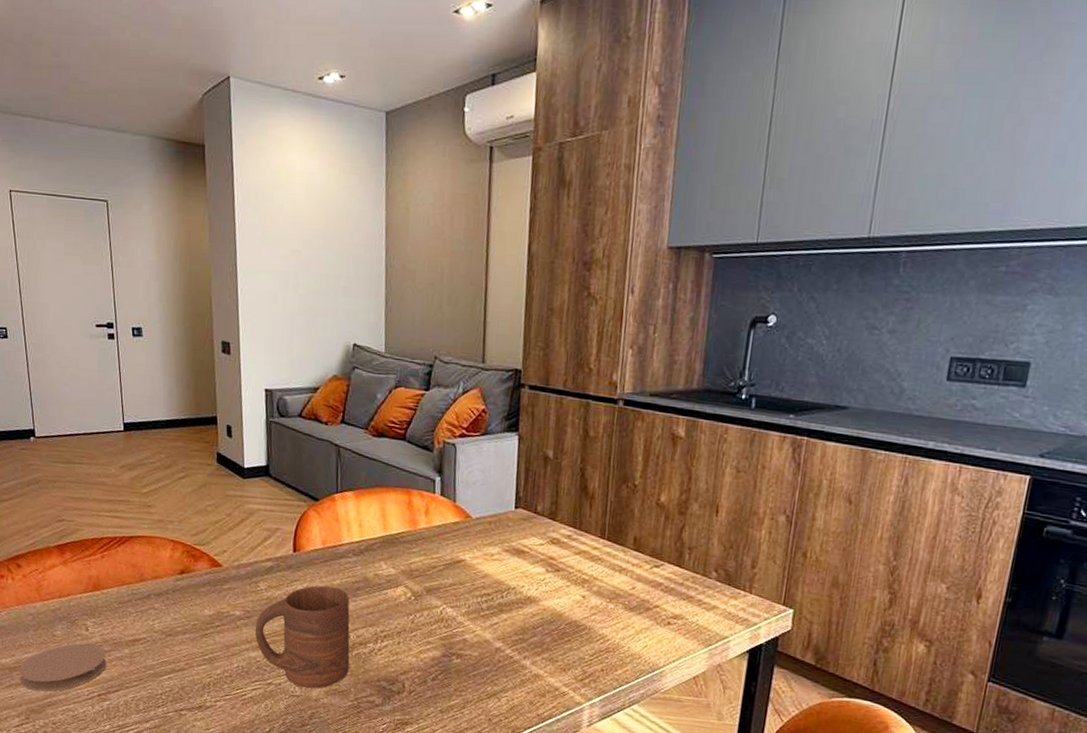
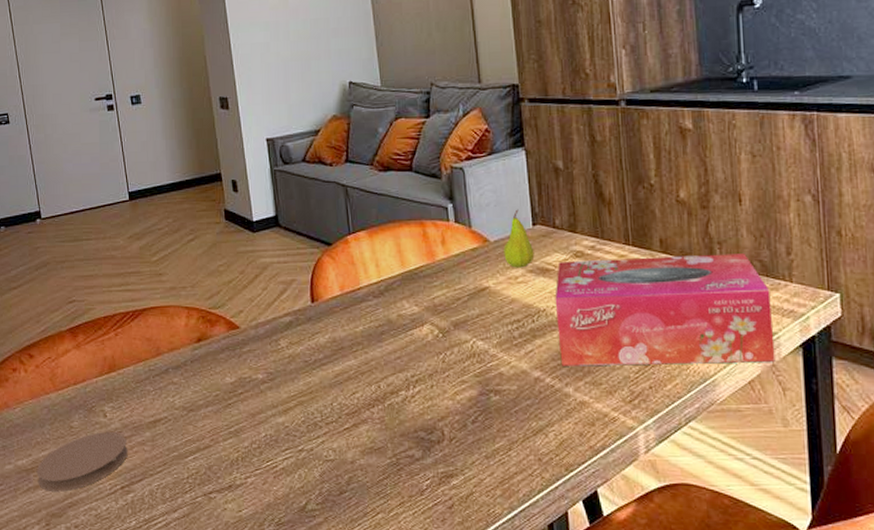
cup: present [255,585,350,689] -> none [279,334,383,450]
fruit: none [483,491,513,547] -> present [503,209,535,268]
tissue box: none [522,546,729,662] -> present [555,254,775,366]

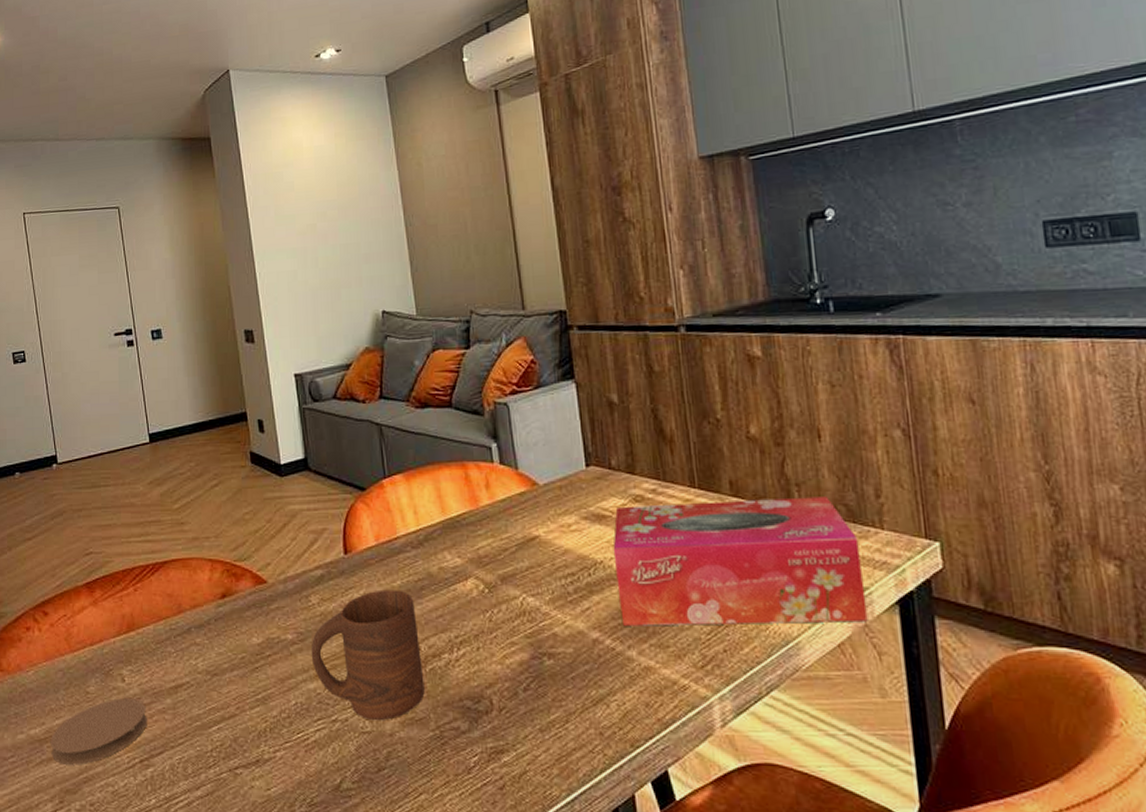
cup: none [279,334,383,450] -> present [311,589,425,721]
fruit: present [503,209,535,268] -> none [554,448,589,514]

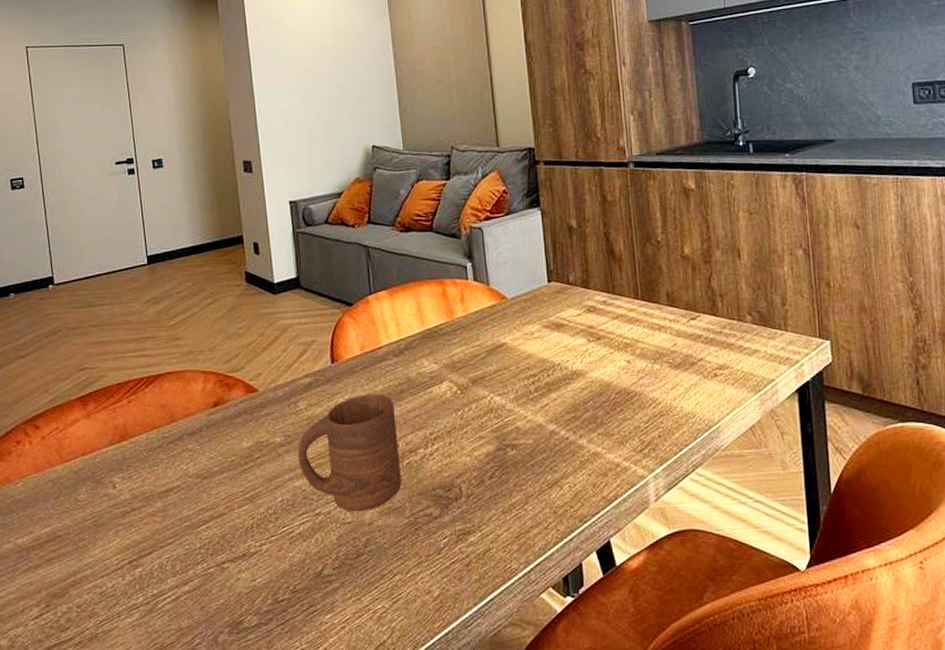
coaster: present [50,698,147,765] -> none [37,504,137,570]
tissue box: present [613,497,868,626] -> none [569,305,774,418]

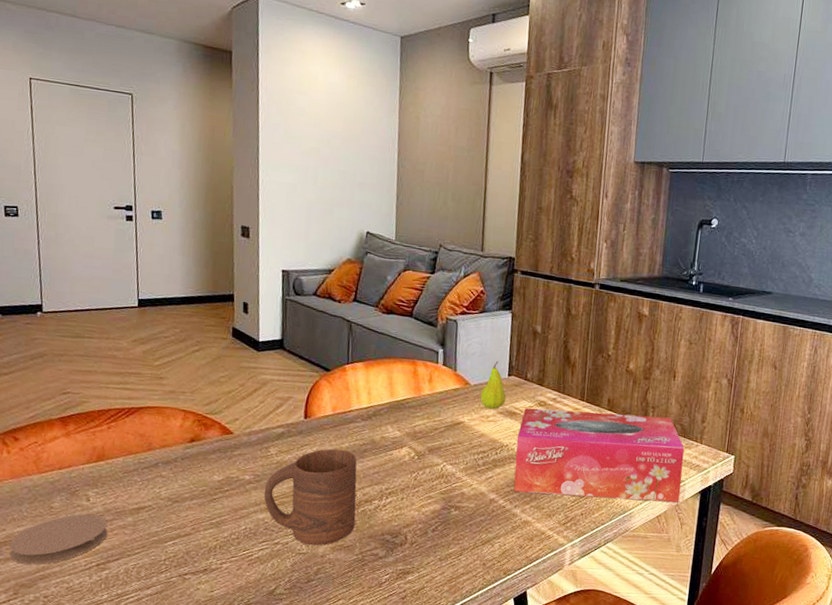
coaster: none [37,504,137,570] -> present [9,514,108,565]
fruit: none [520,267,550,324] -> present [480,361,506,410]
tissue box: none [569,305,774,418] -> present [513,408,685,503]

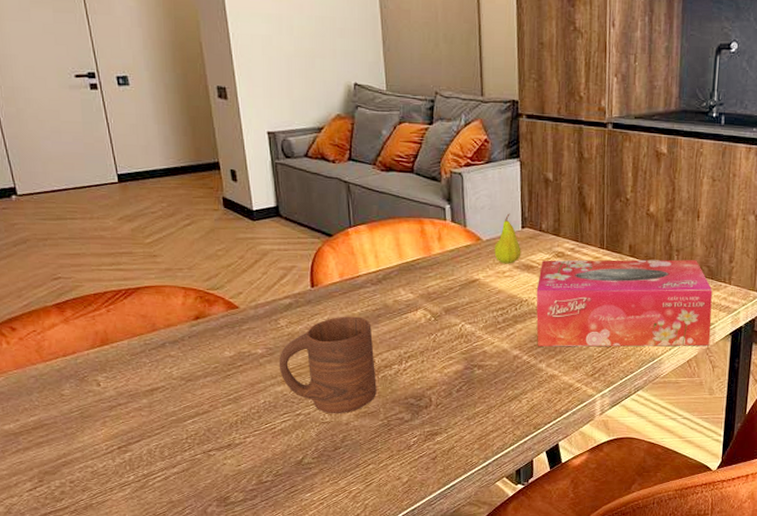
coaster: present [9,514,108,565] -> none [25,399,124,452]

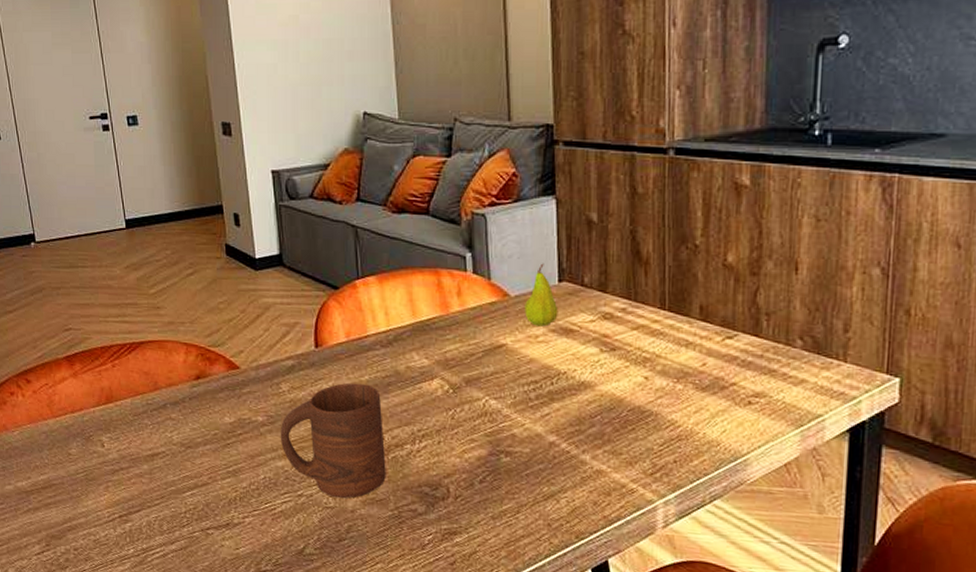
tissue box: present [536,259,713,347] -> none [577,322,820,445]

